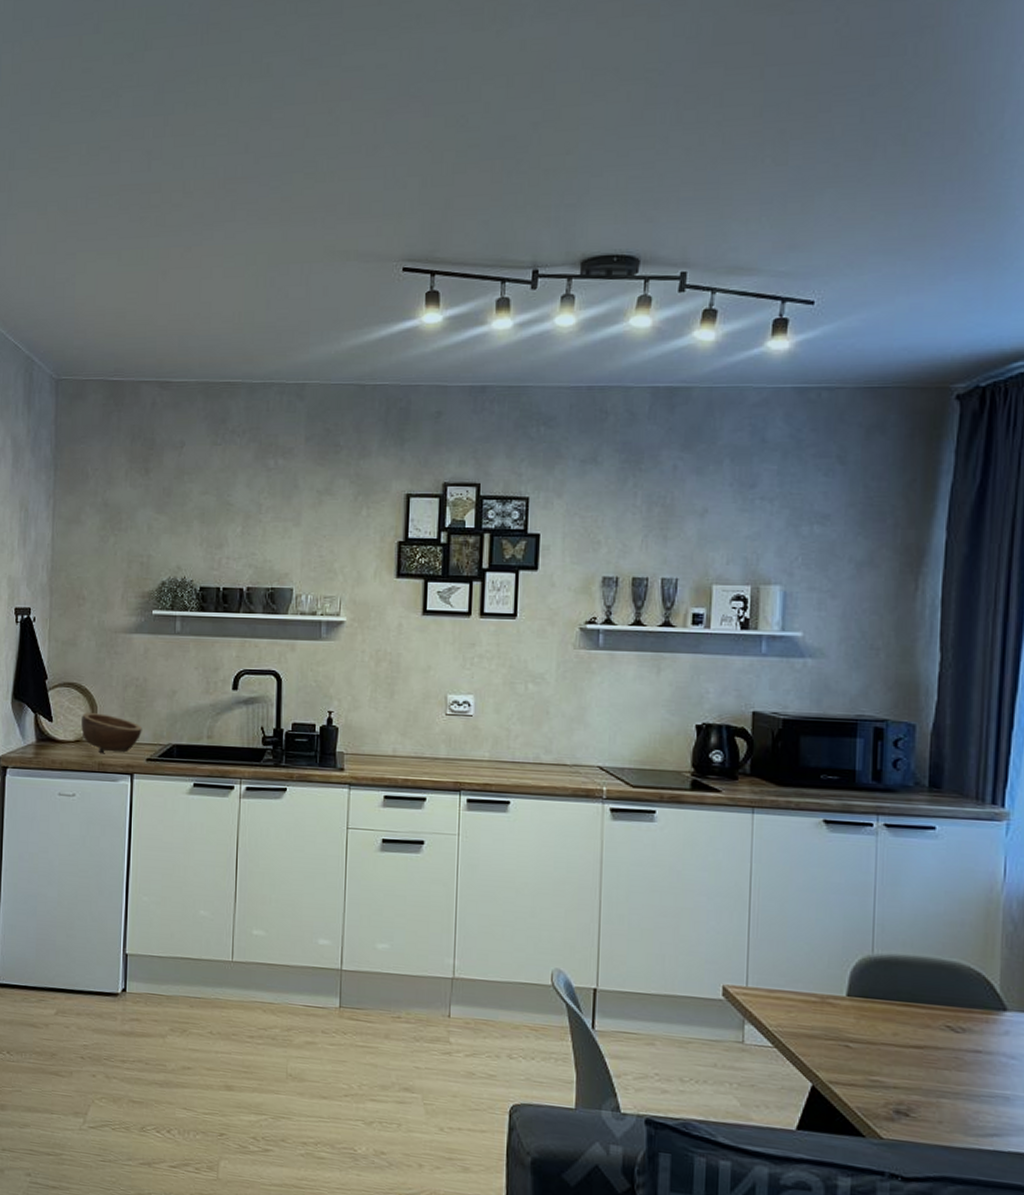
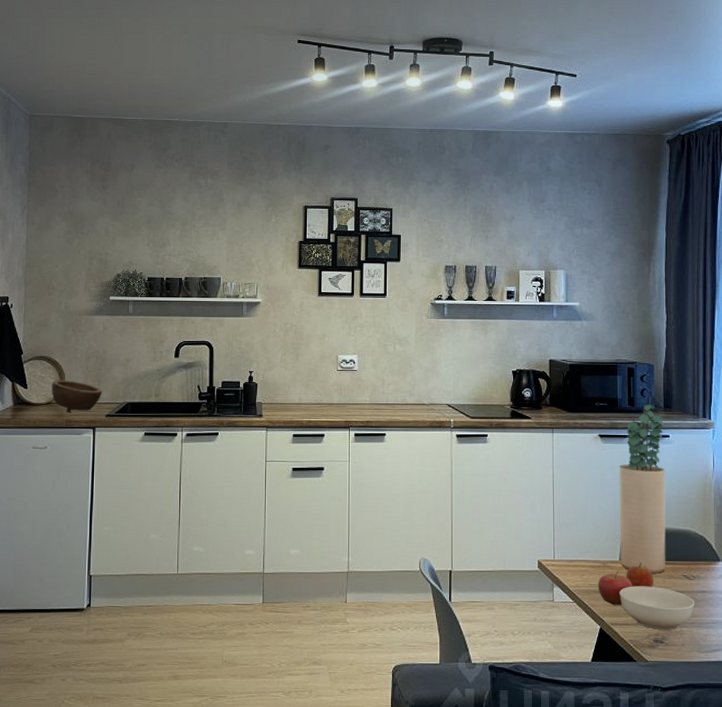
fruit: none [811,1010,865,1058] -> present [598,571,633,605]
bowl: none [843,1033,963,1100] -> present [619,586,695,630]
vase: none [847,769,928,1020] -> present [619,396,666,574]
fruit: none [855,1001,899,1038] -> present [626,562,654,587]

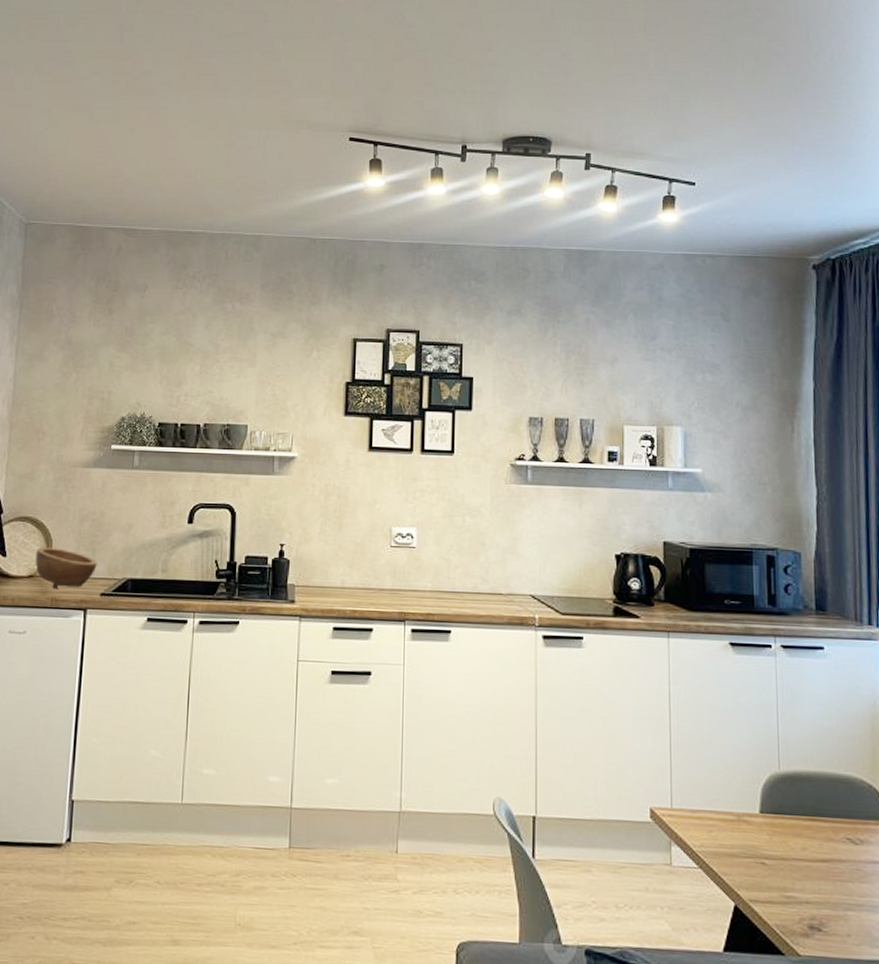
fruit: present [598,571,633,605] -> none [730,827,778,875]
vase: present [619,396,666,574] -> none [756,594,823,834]
bowl: present [619,586,695,630] -> none [760,849,864,914]
fruit: present [626,562,654,587] -> none [768,817,807,853]

